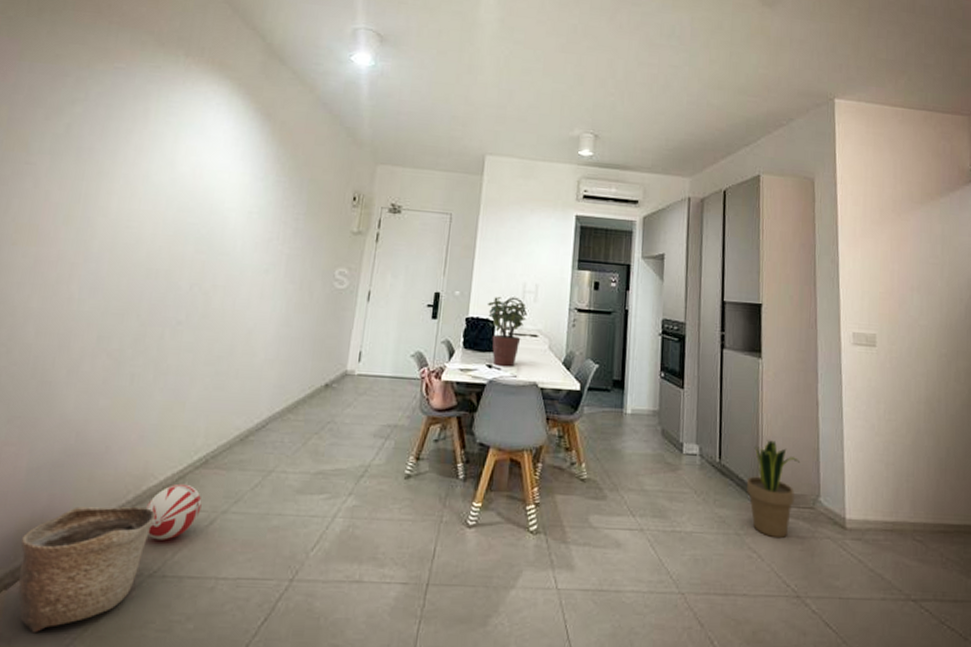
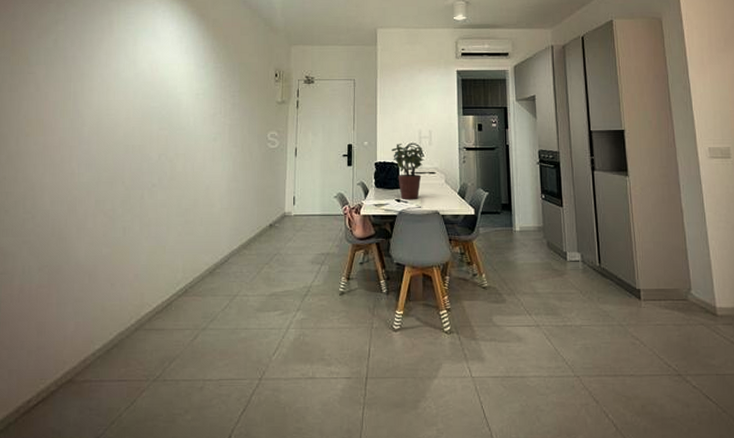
basket: present [17,506,156,634] -> none [60,328,153,427]
ball: present [145,483,202,540] -> none [145,309,186,353]
potted plant: present [746,440,800,539] -> none [624,245,670,327]

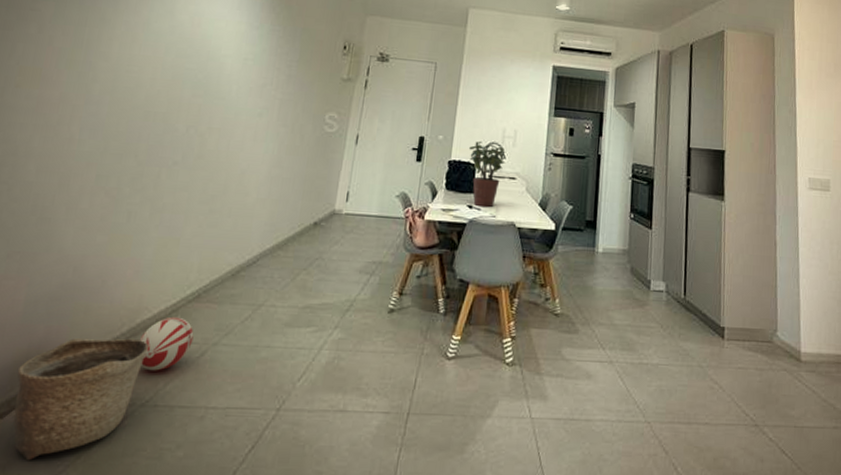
basket: none [60,328,153,427] -> present [13,338,149,461]
ball: none [145,309,186,353] -> present [139,316,194,371]

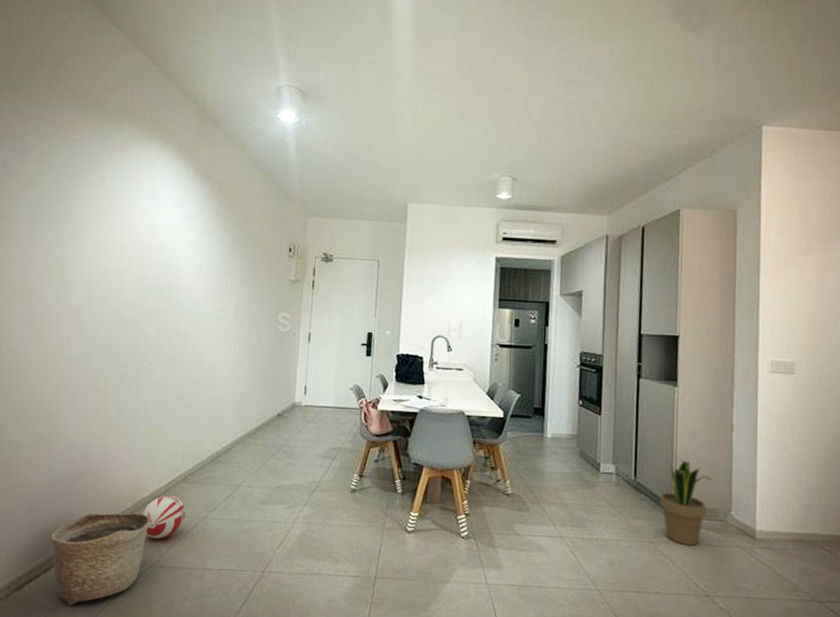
potted plant: present [469,140,506,208] -> none [416,334,452,398]
potted plant: none [709,278,759,371] -> present [660,461,712,547]

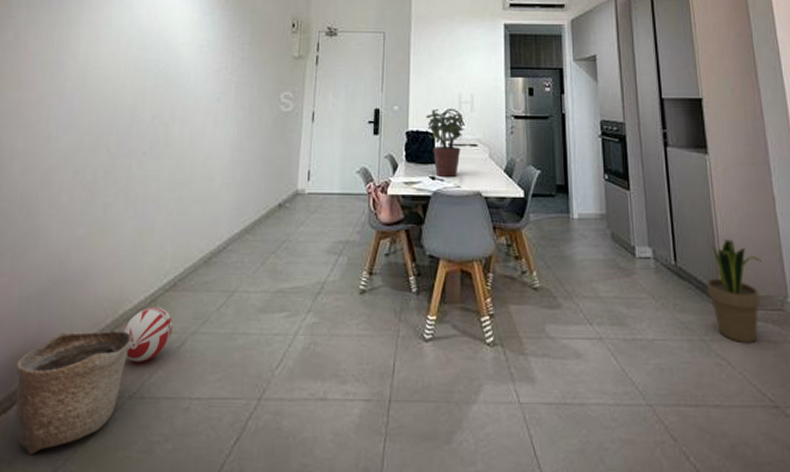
potted plant: none [416,334,452,398] -> present [426,108,465,178]

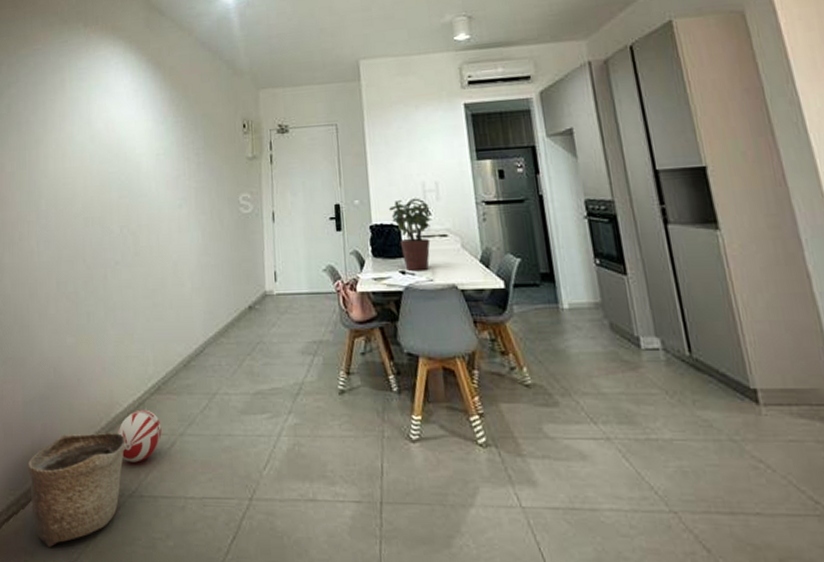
potted plant: present [706,239,761,344] -> none [730,325,804,444]

